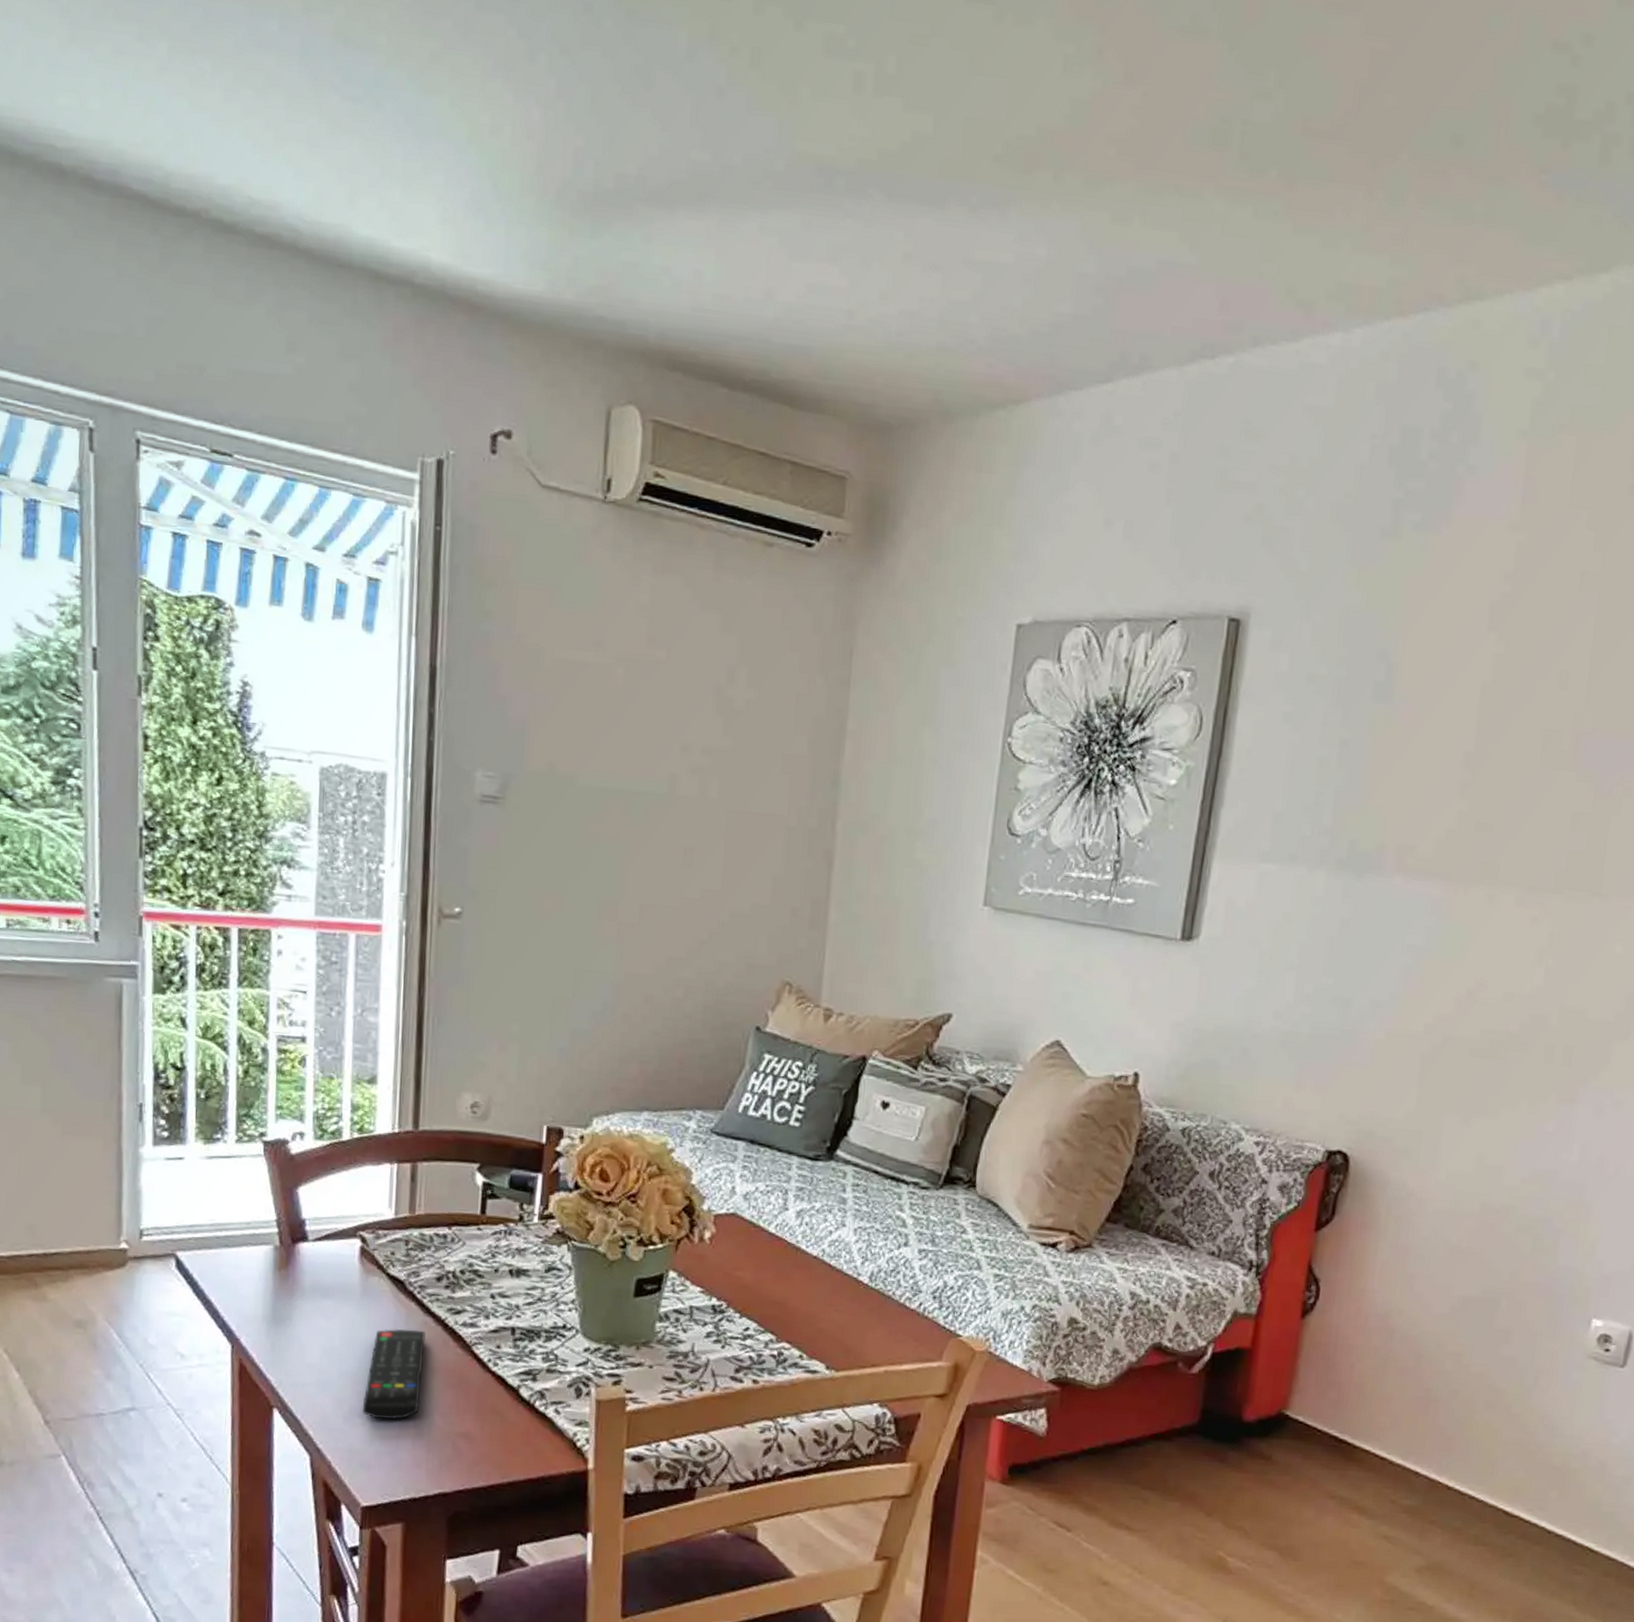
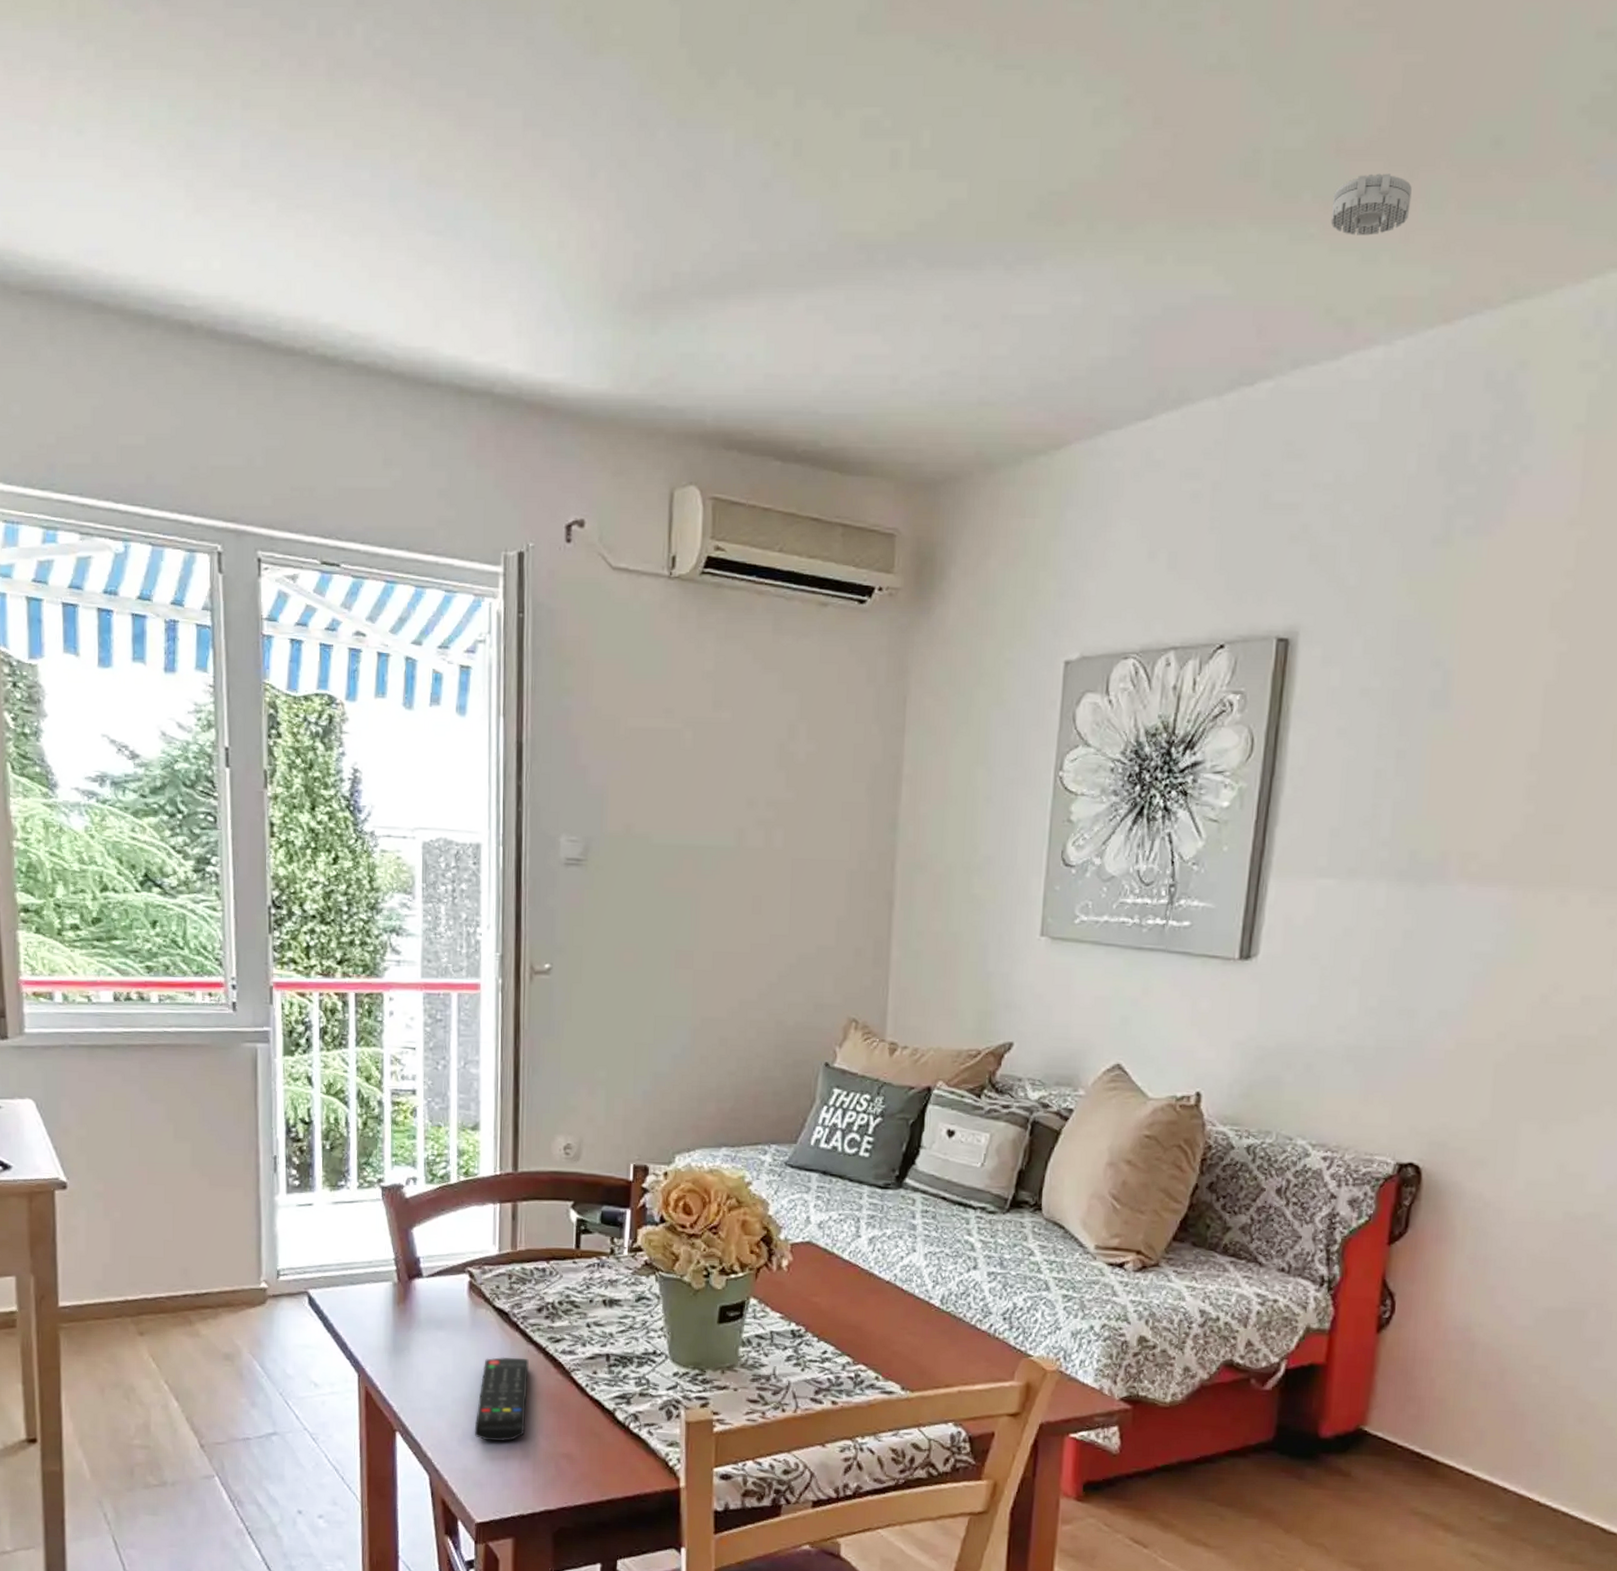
smoke detector: none [1295,157,1374,220] -> present [1330,173,1412,235]

